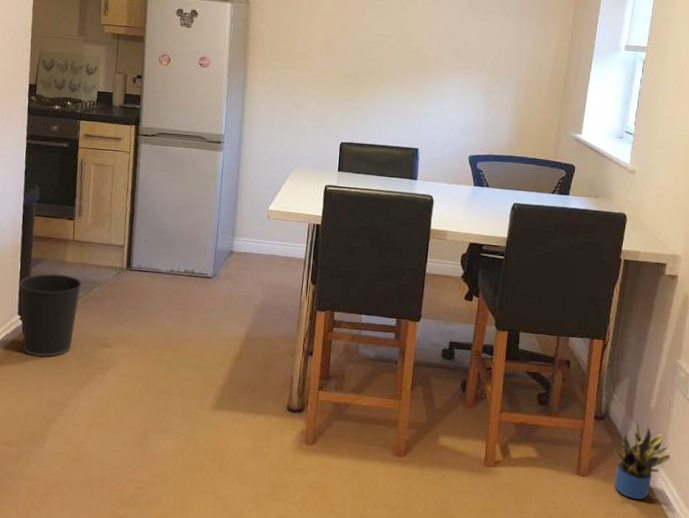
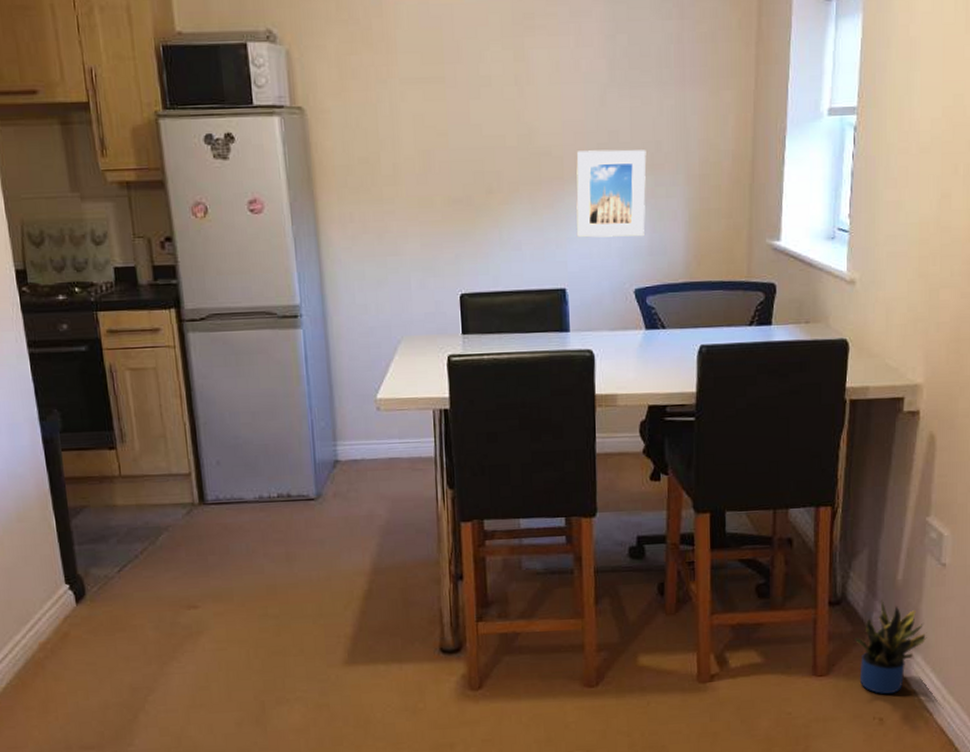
wastebasket: present [19,273,82,357] -> none [58,522,146,633]
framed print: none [431,52,489,119] -> present [576,149,647,238]

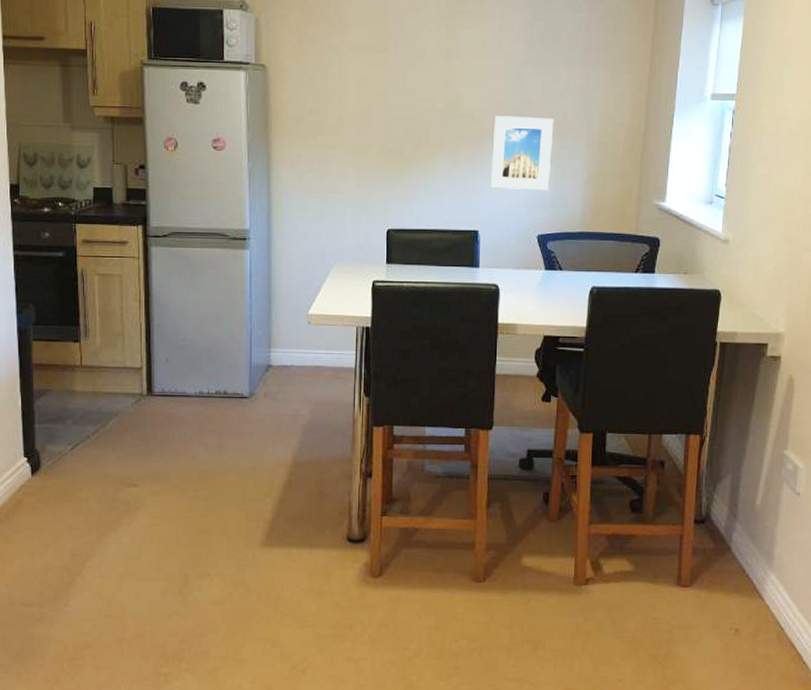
potted plant: present [854,599,927,695] -> none [716,521,781,608]

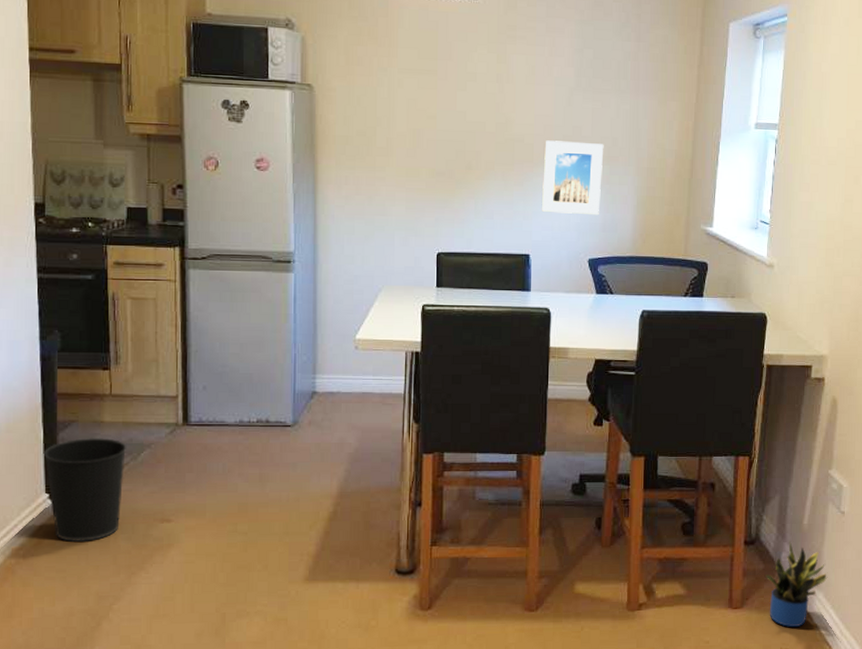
wastebasket: none [21,405,97,503] -> present [43,437,127,542]
potted plant: none [716,521,781,608] -> present [765,541,828,628]

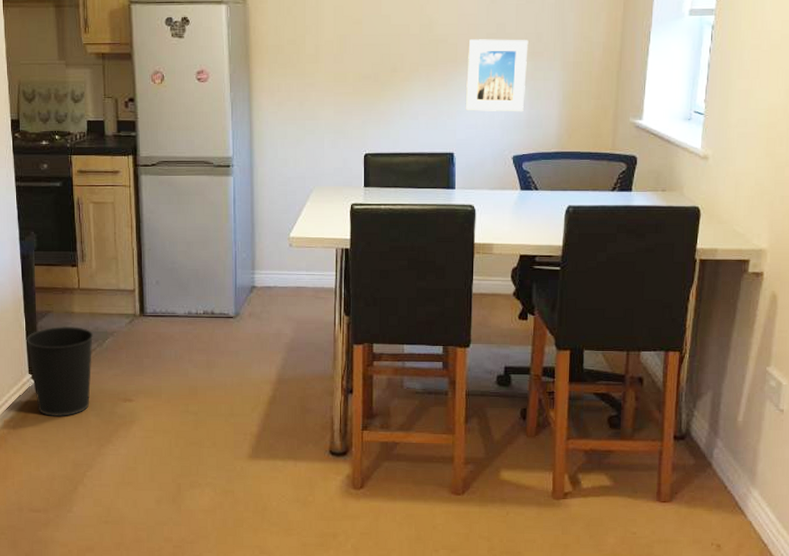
potted plant: present [765,541,828,628] -> none [696,438,764,524]

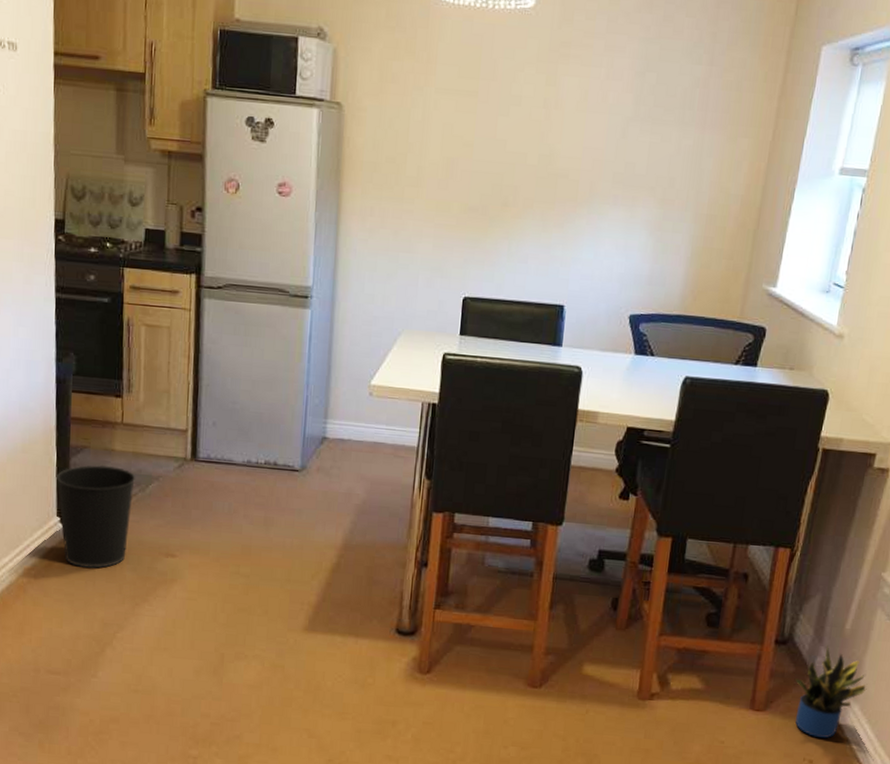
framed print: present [465,39,529,112] -> none [581,177,659,266]
potted plant: none [696,438,764,524] -> present [795,645,868,739]

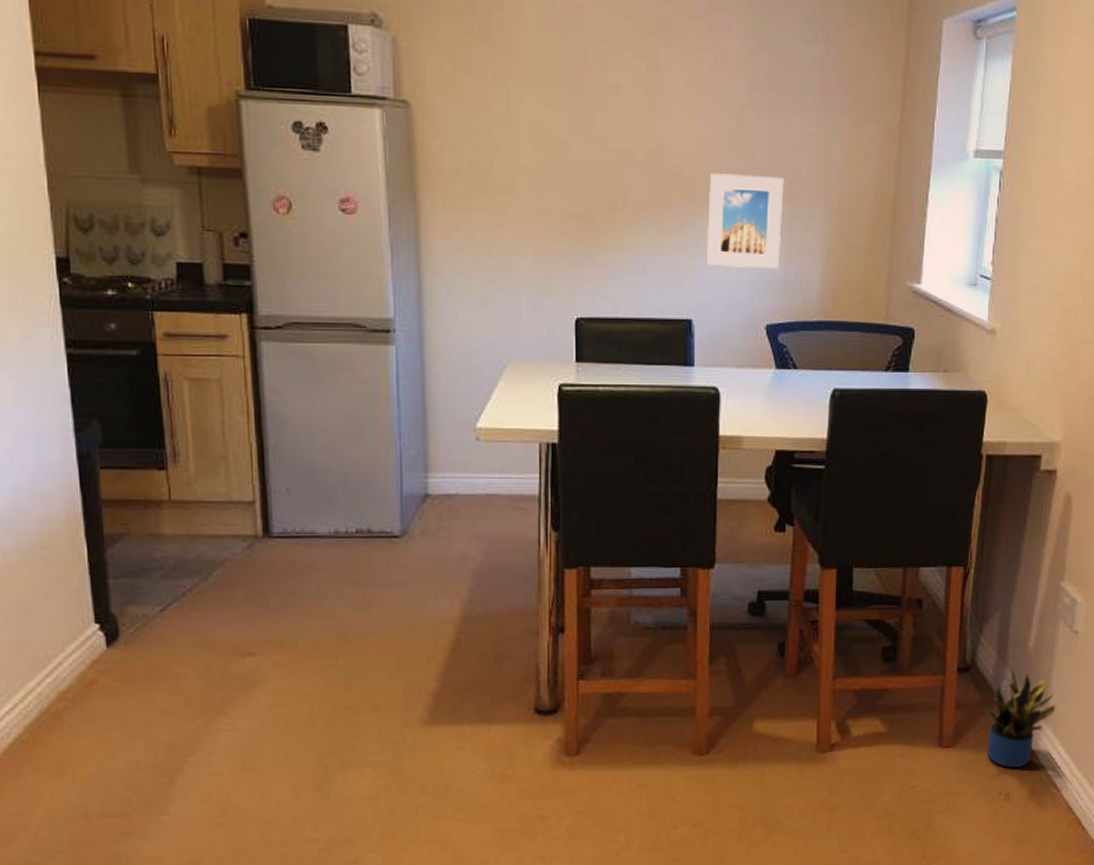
wastebasket: present [56,464,136,568] -> none [88,553,195,682]
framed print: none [581,177,659,266] -> present [706,173,784,270]

